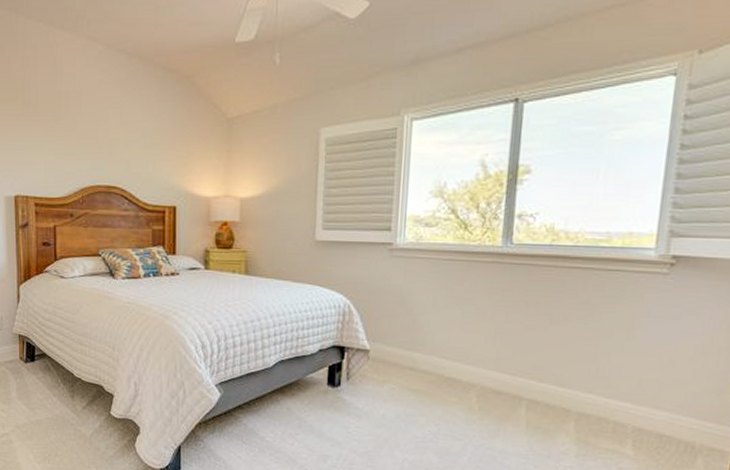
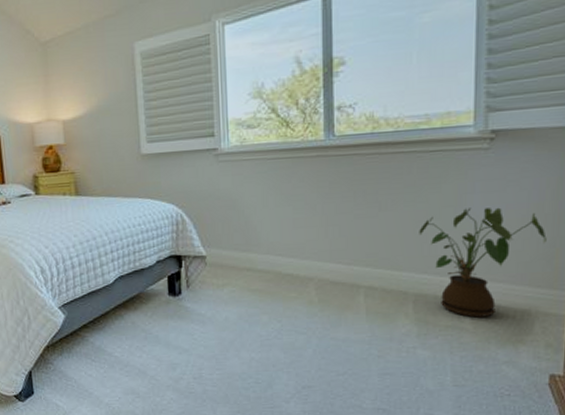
house plant: none [588,331,719,445] -> present [419,207,547,318]

